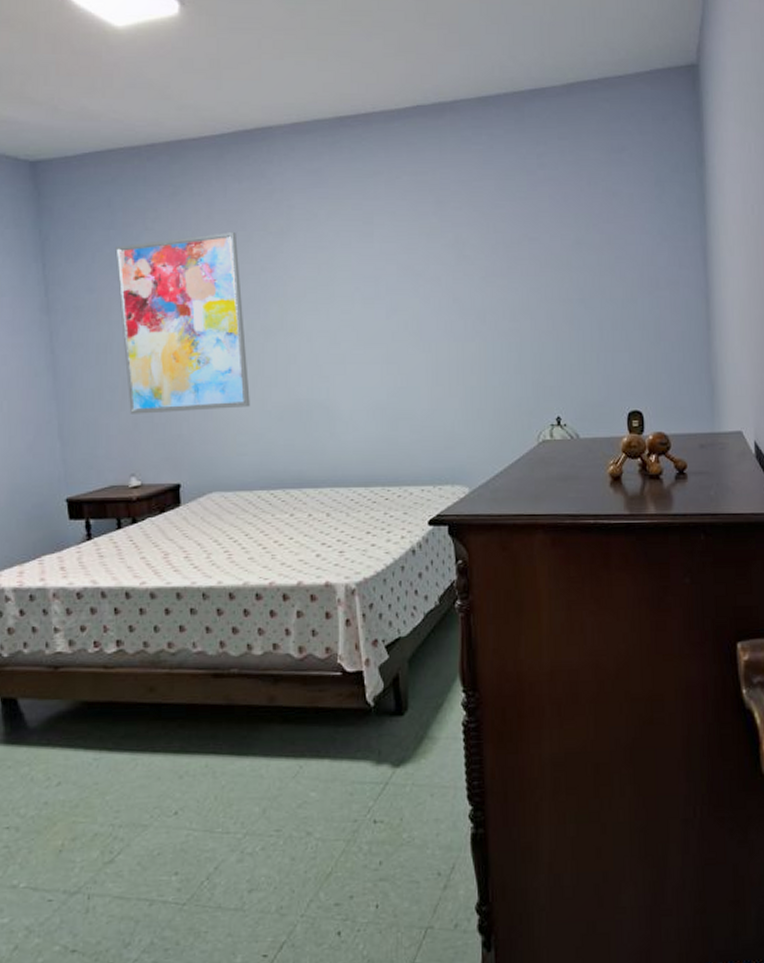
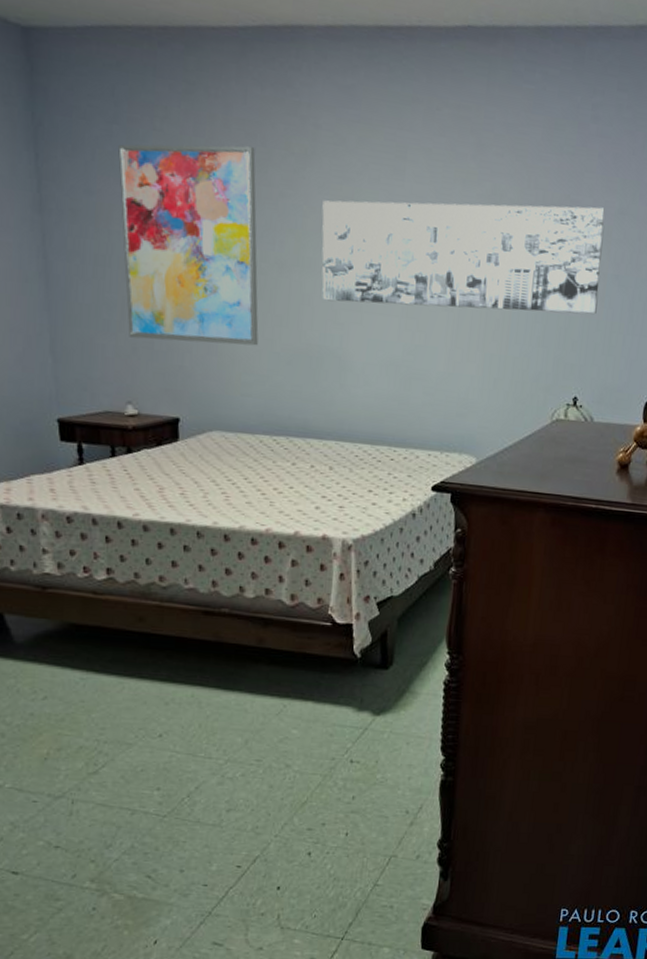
wall art: none [301,241,567,358] -> present [322,200,605,315]

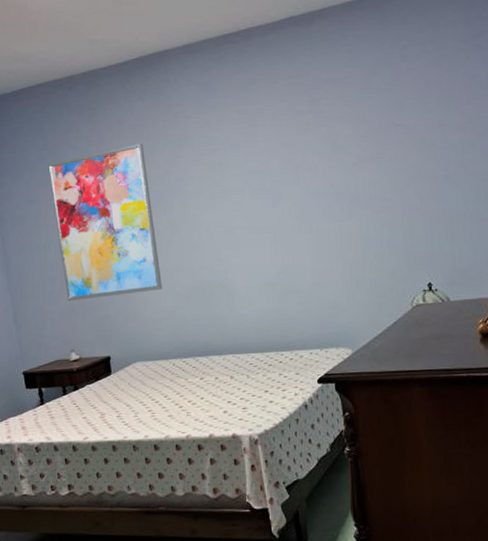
wall art: present [322,200,605,315] -> none [198,124,435,245]

